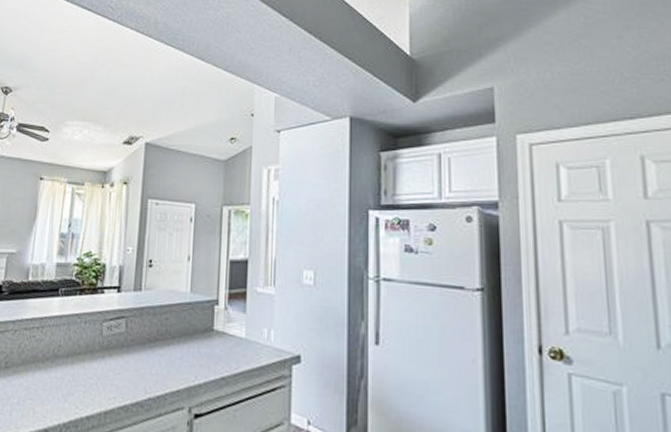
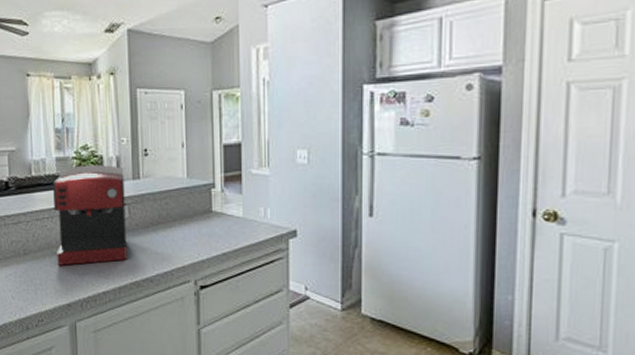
coffee maker: none [40,273,126,383] -> present [53,165,127,266]

